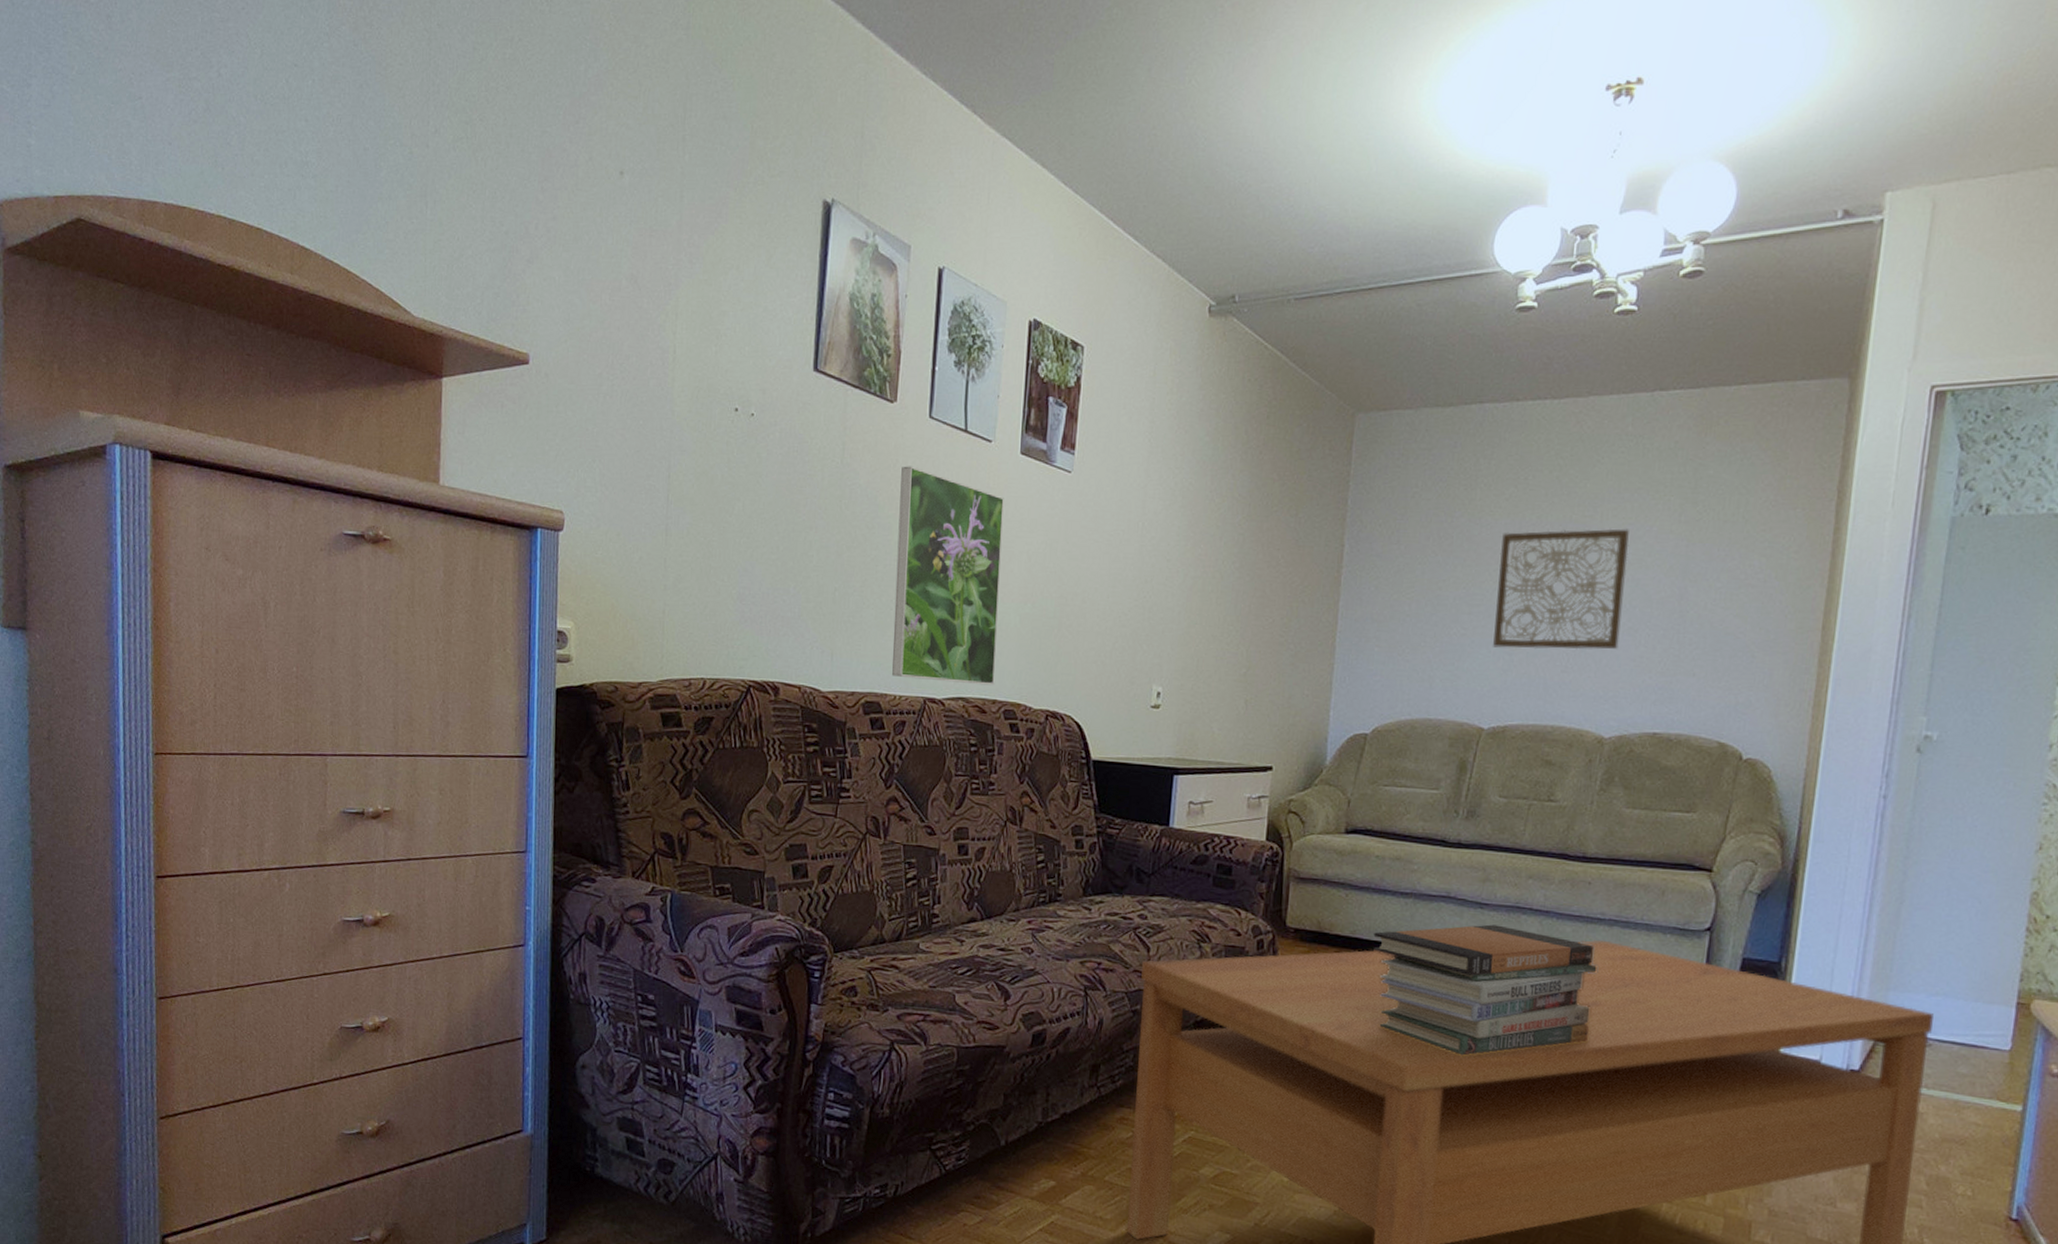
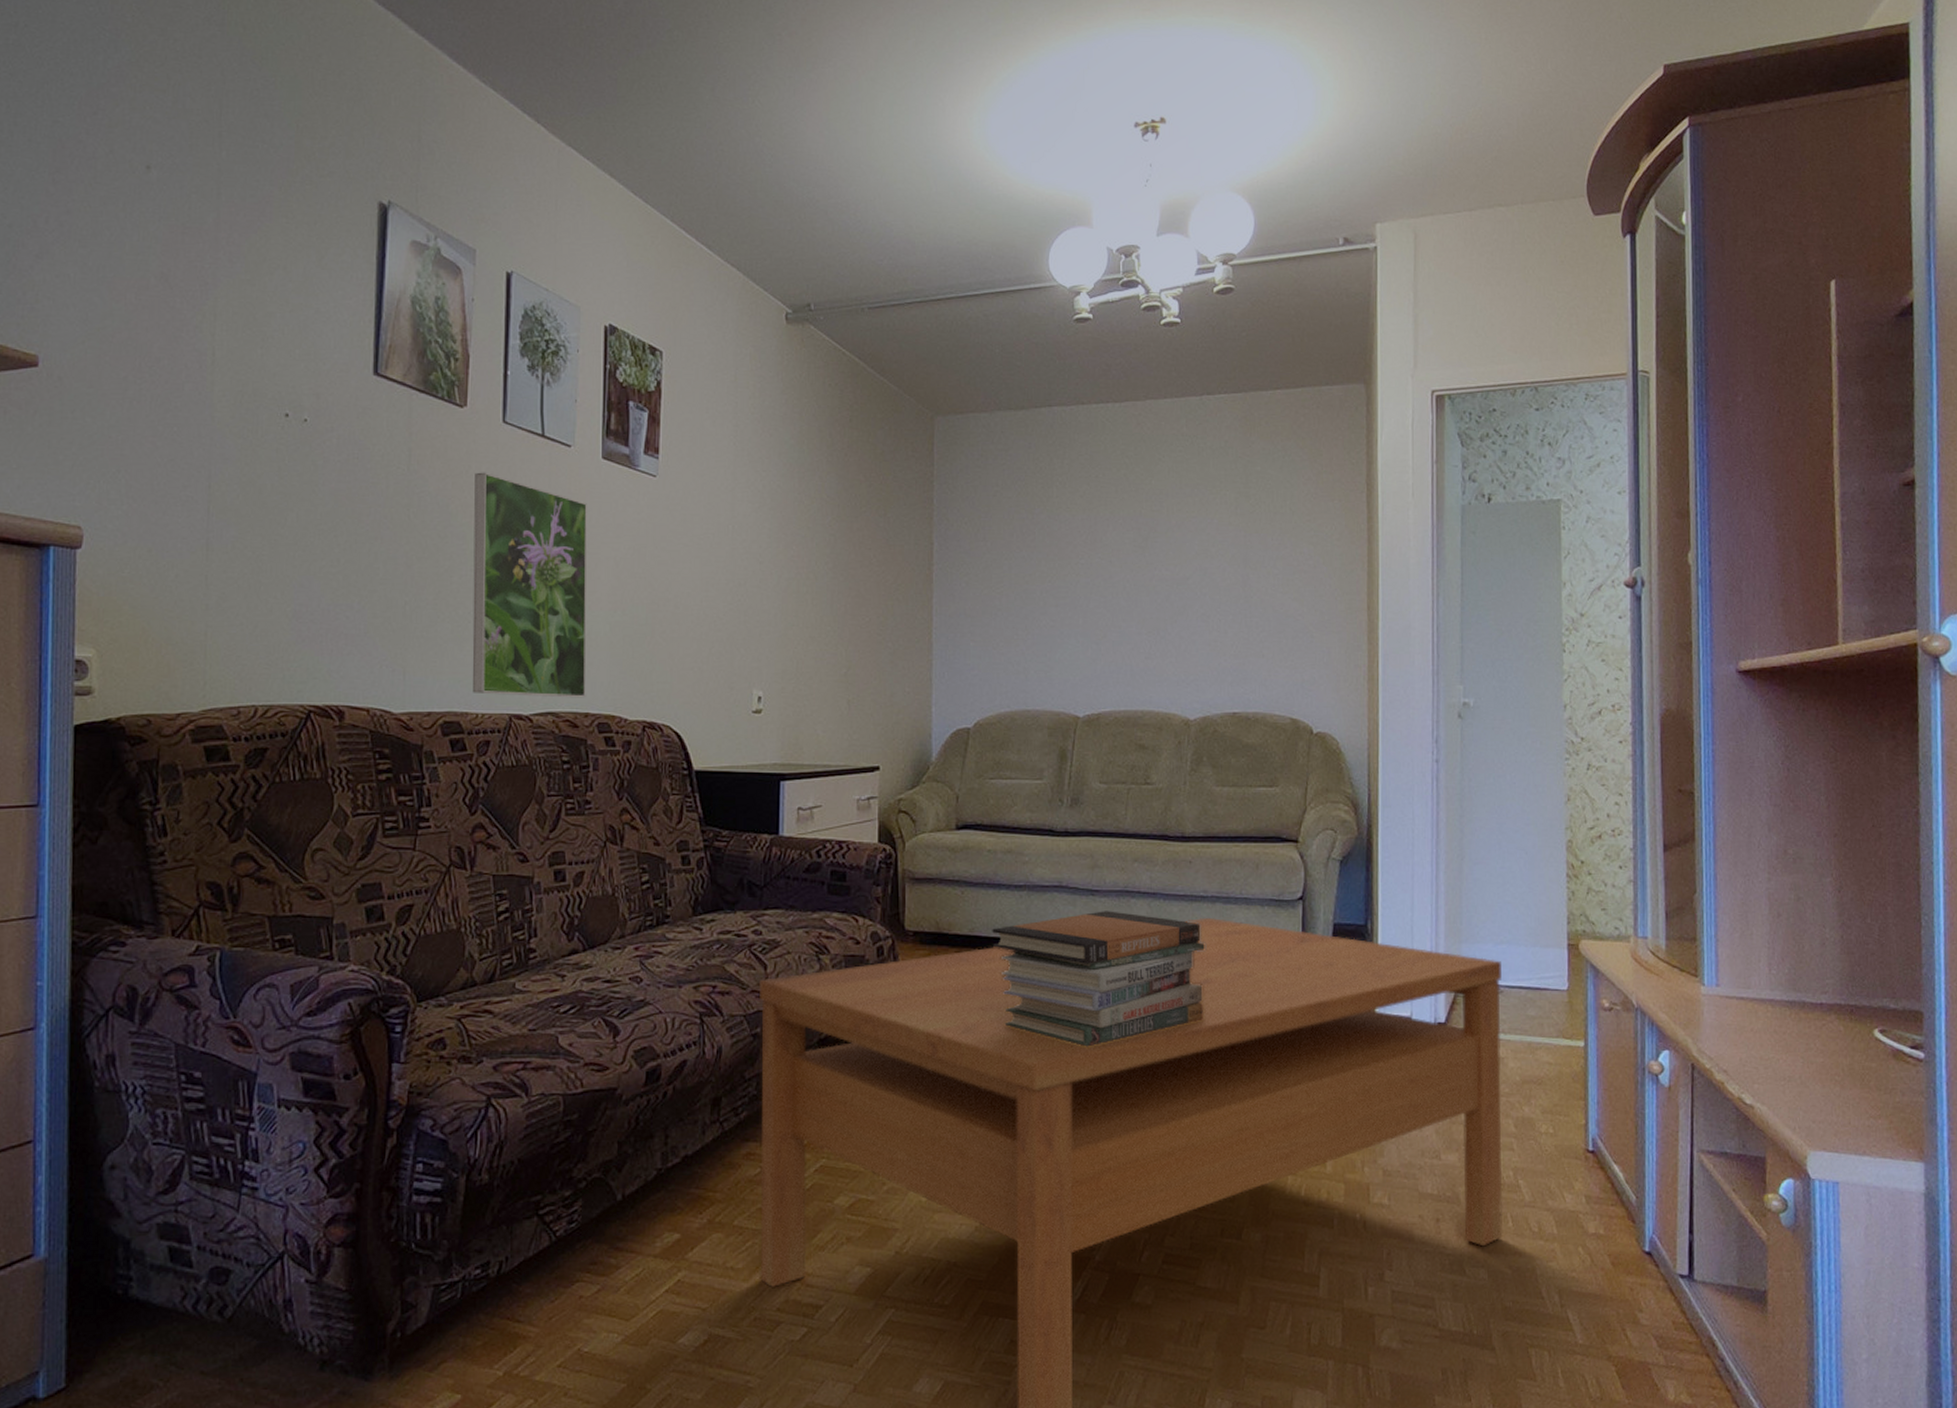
wall art: present [1493,529,1629,650] -> none [1079,522,1195,638]

